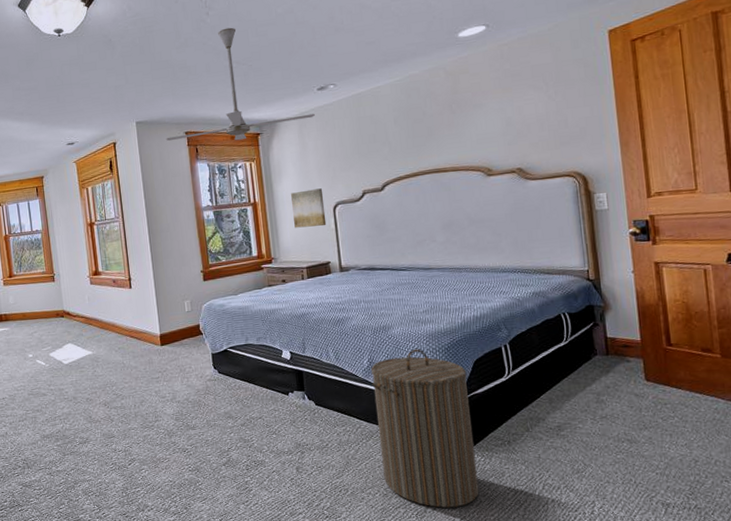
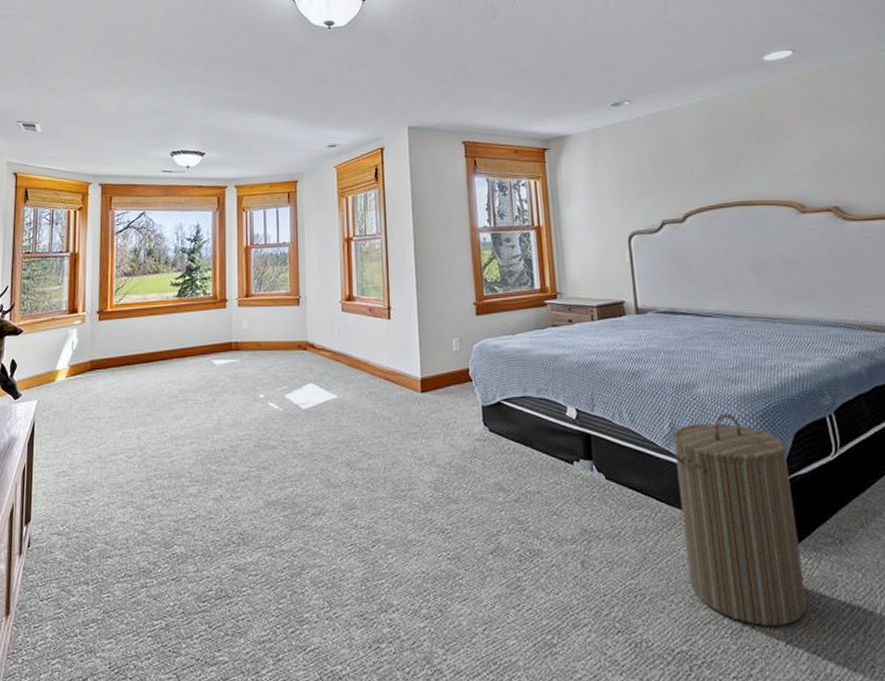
ceiling fan: present [165,27,315,141] -> none [440,33,608,155]
wall art: present [291,188,327,228] -> none [580,215,621,259]

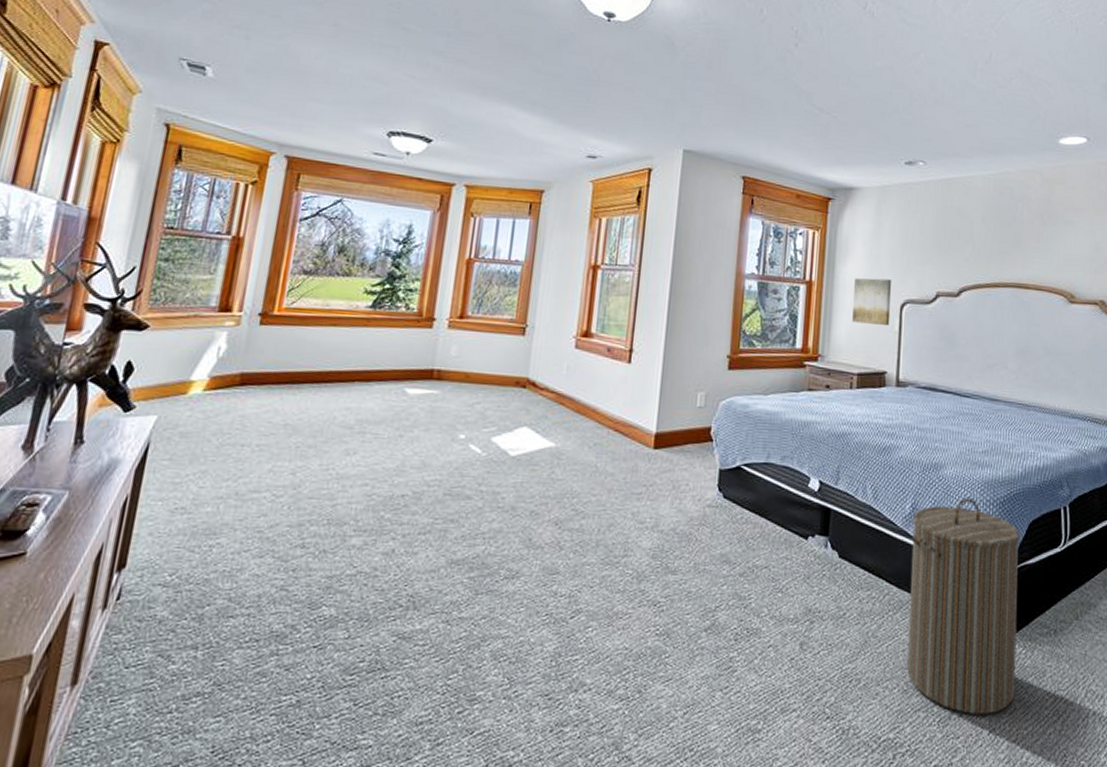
wall art: none [580,215,621,259] -> present [852,278,892,325]

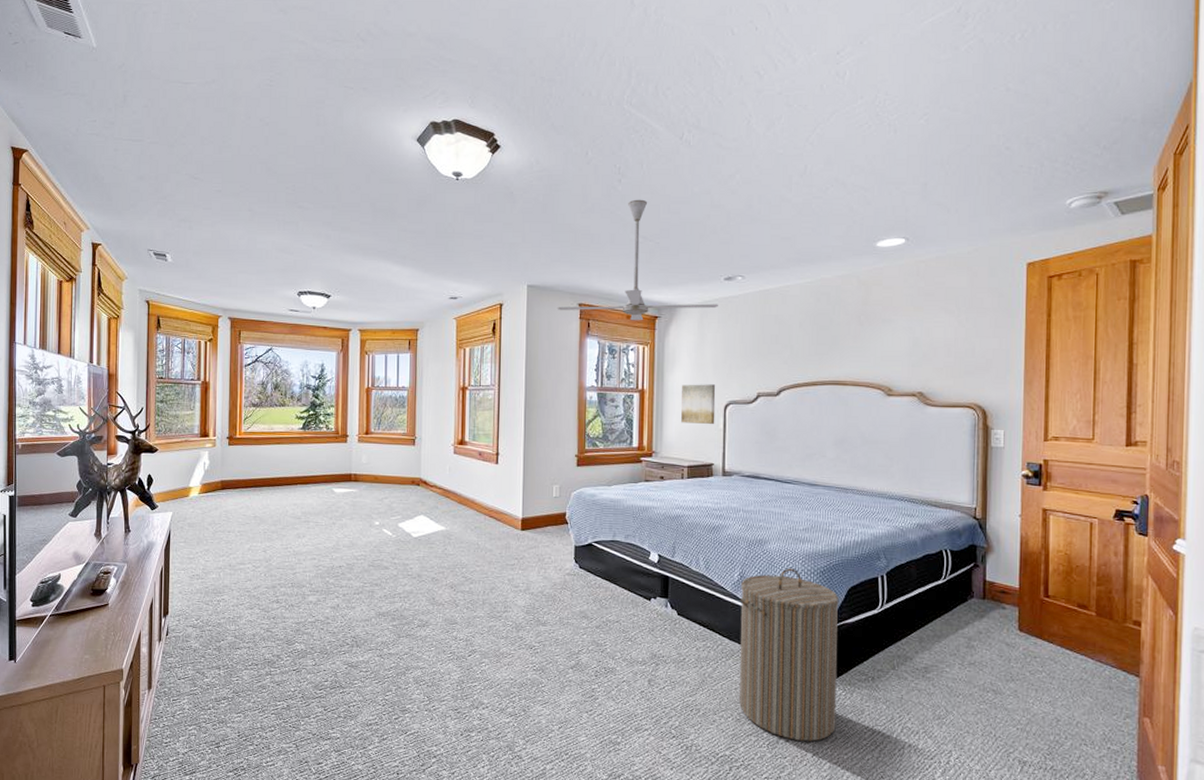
ceiling fan: none [716,66,897,202] -> present [557,199,718,321]

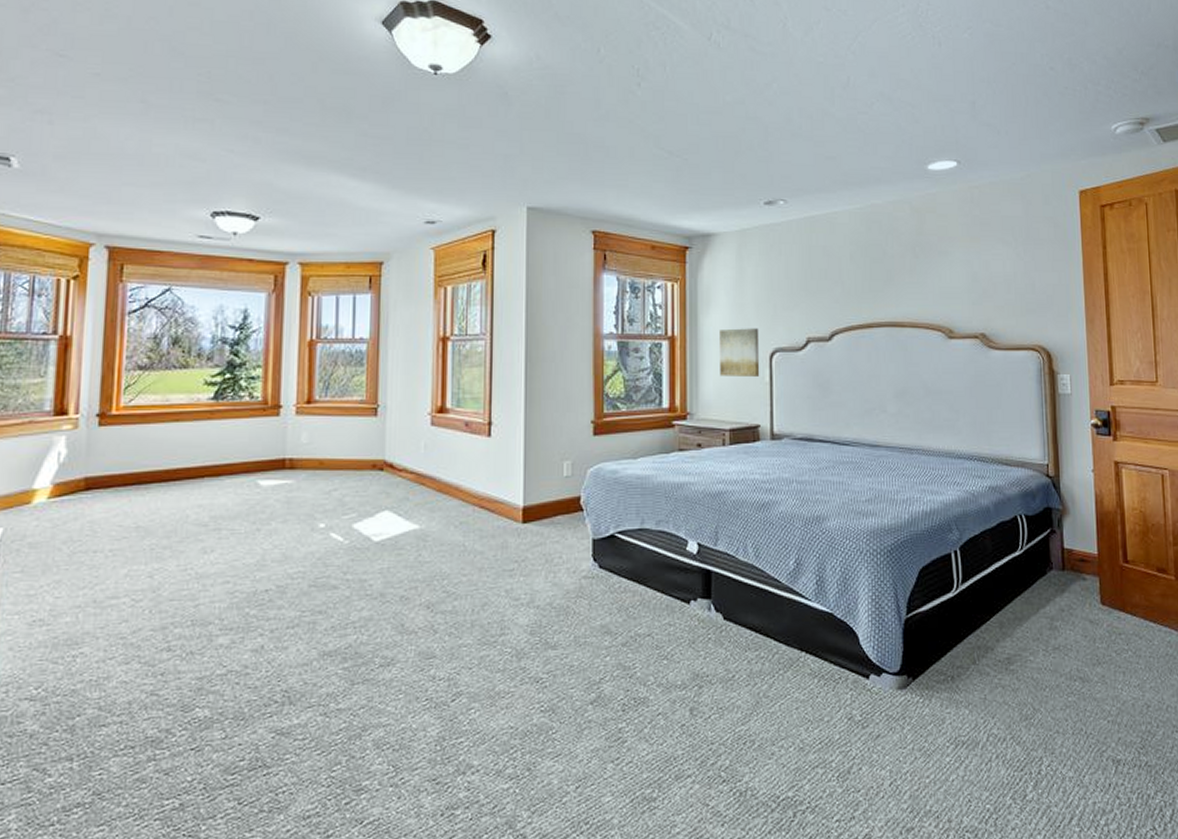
ceiling fan: present [557,199,718,321] -> none [565,107,758,252]
laundry hamper: present [739,568,839,741] -> none [797,549,915,767]

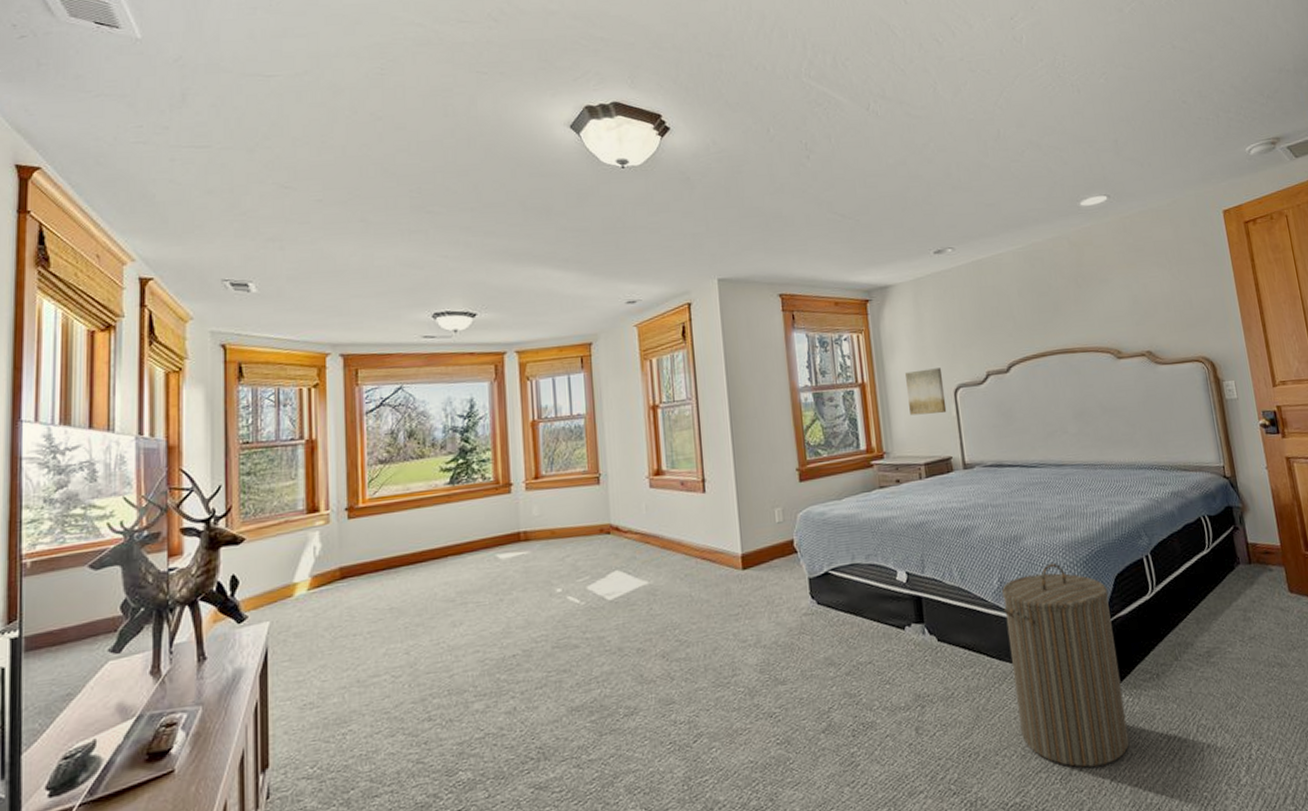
laundry hamper: none [797,549,915,767] -> present [1002,563,1130,768]

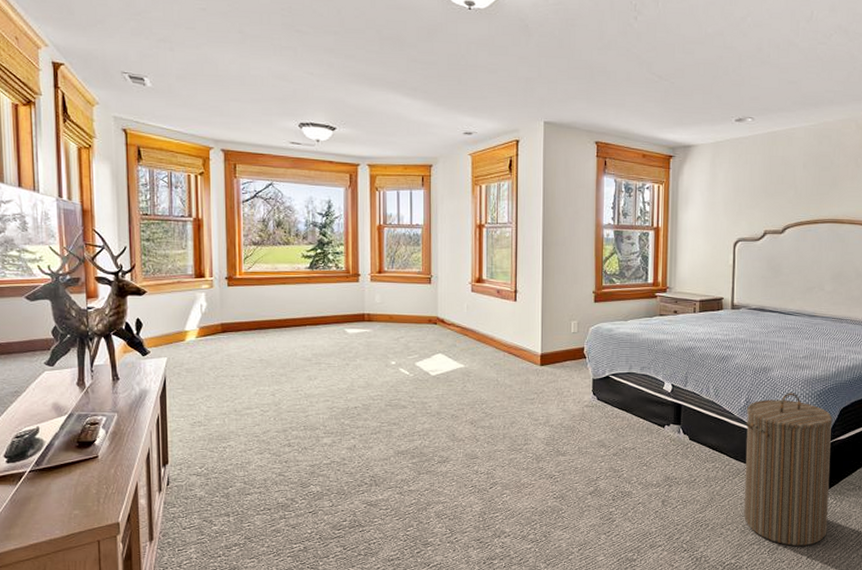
wall art: present [905,368,947,416] -> none [694,222,726,260]

